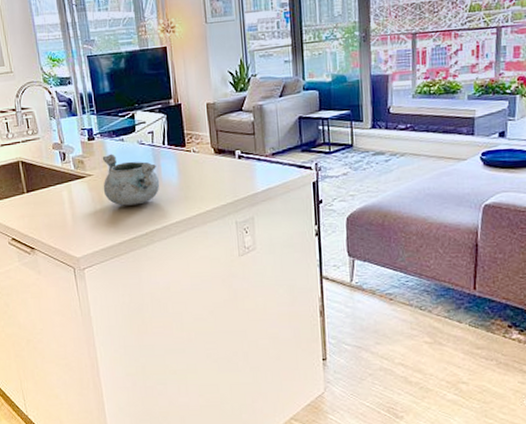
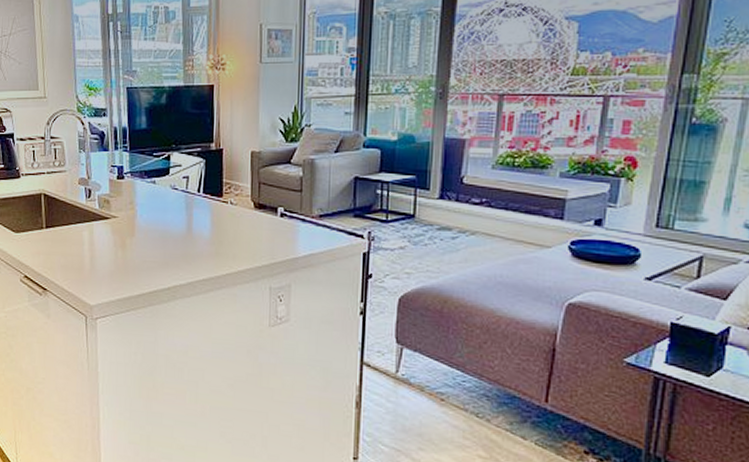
decorative bowl: present [102,153,160,206] -> none [127,196,190,256]

